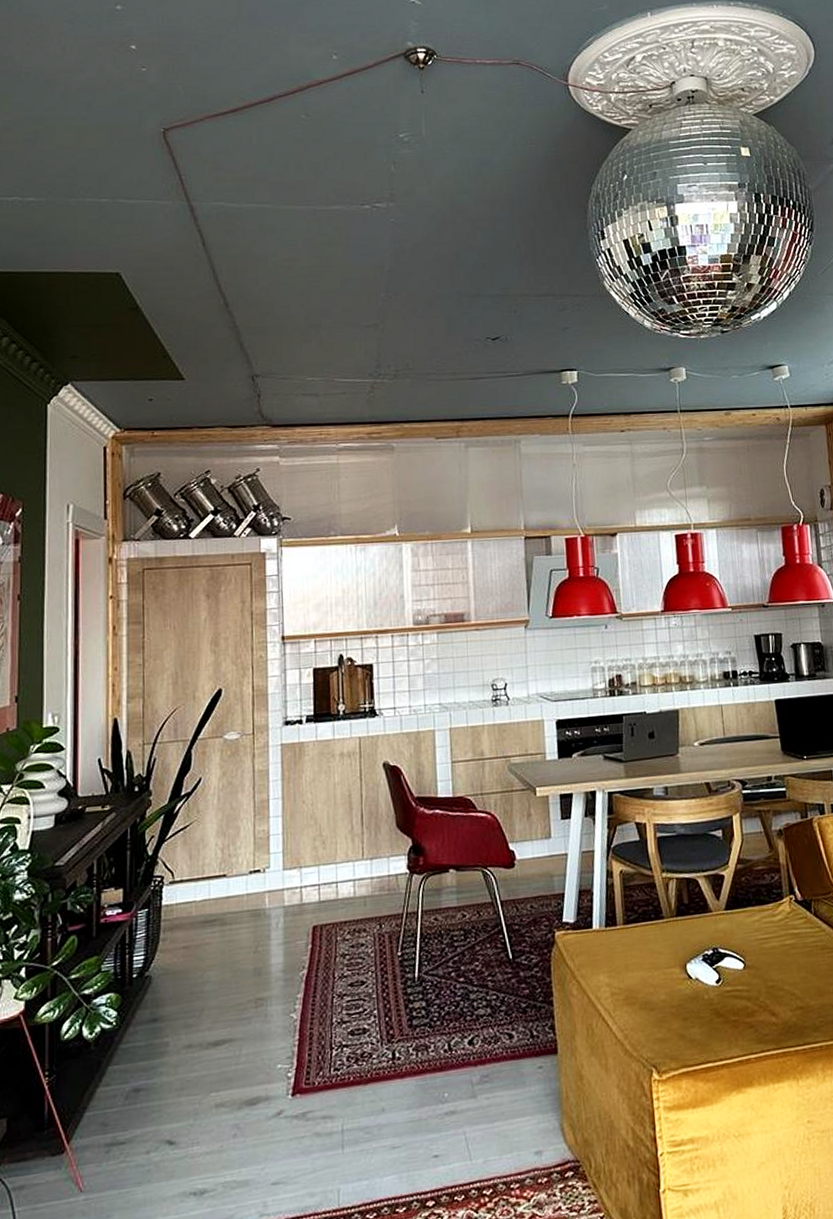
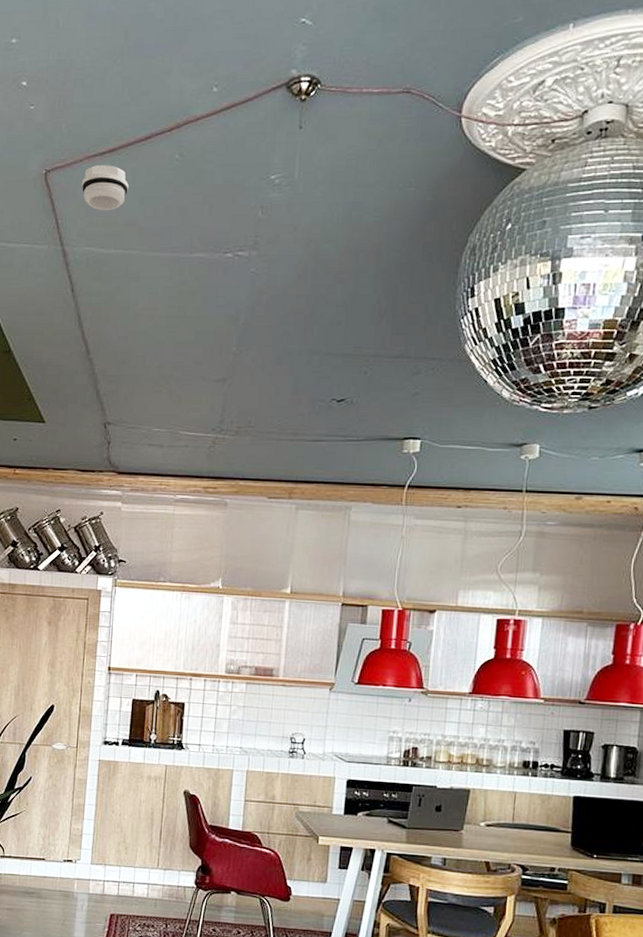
smoke detector: none [204,124,255,167] -> present [81,165,129,211]

